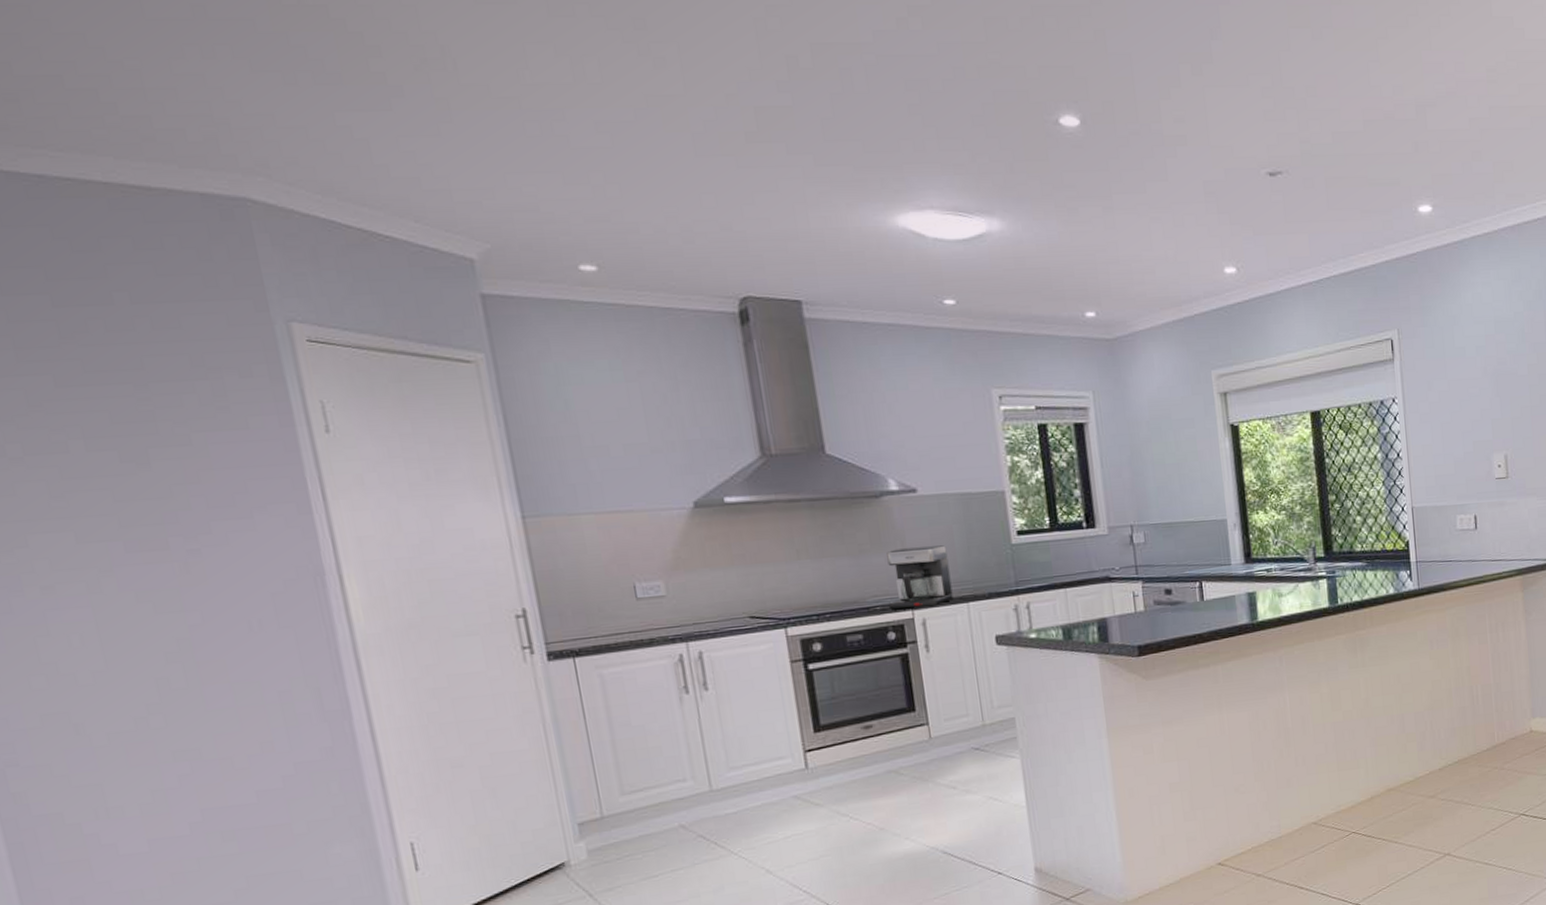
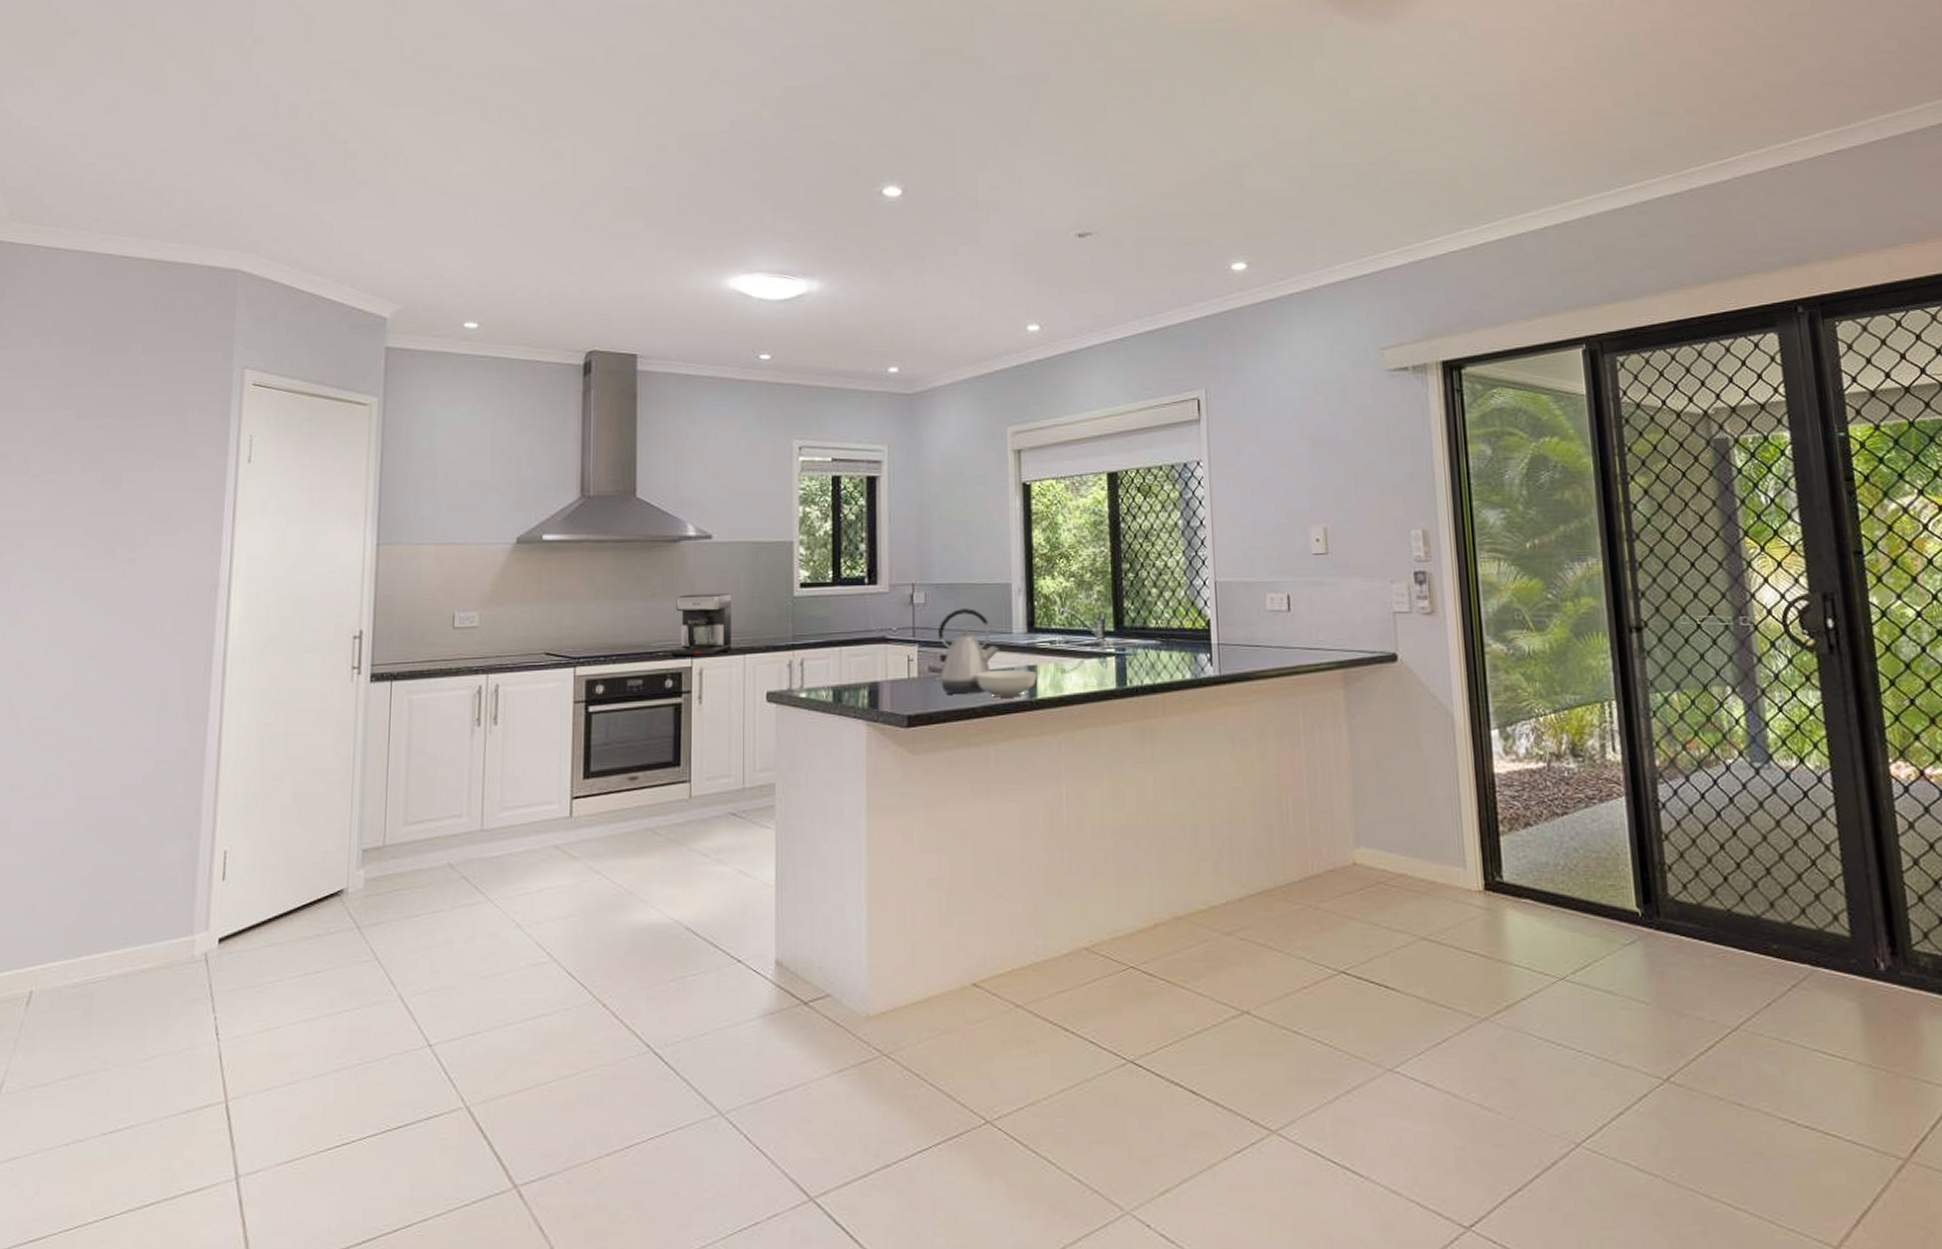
kettle: none [1160,545,1220,624] -> present [935,608,999,696]
bowl: none [1198,596,1257,623] -> present [974,670,1038,698]

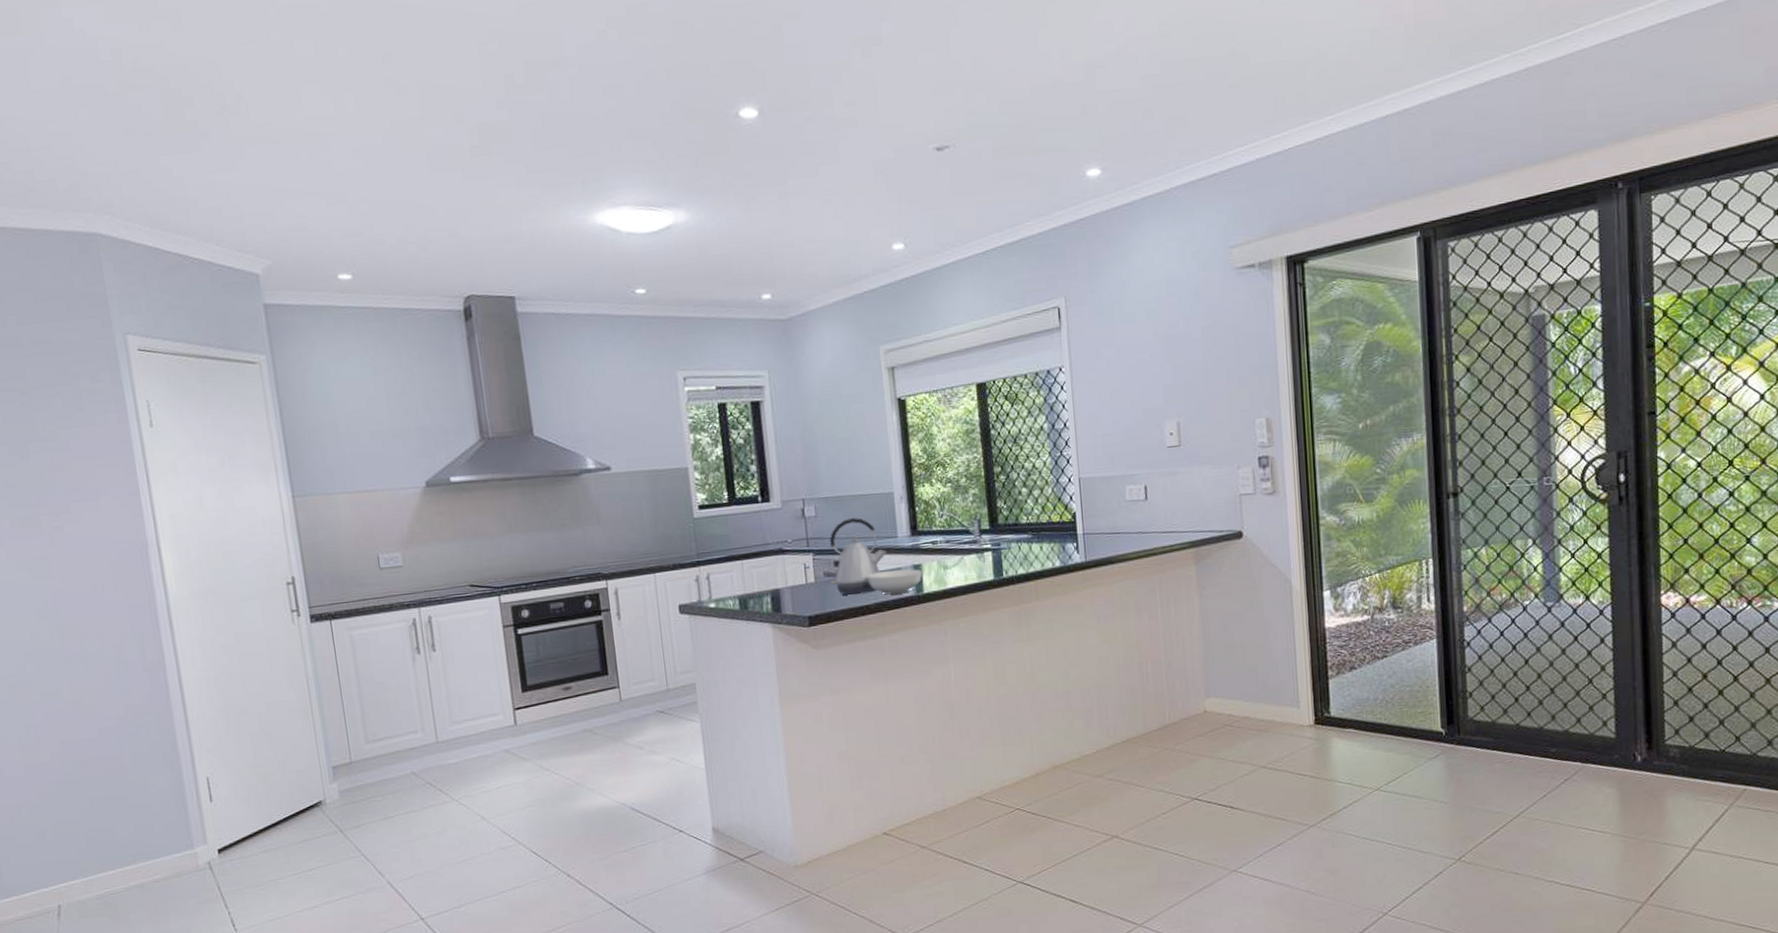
coffee maker: present [671,593,732,657] -> none [584,519,642,580]

